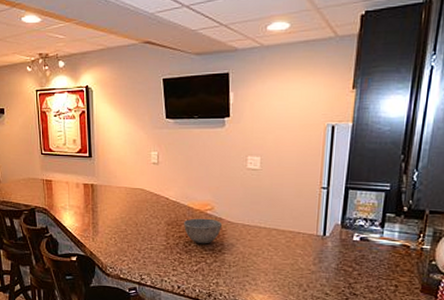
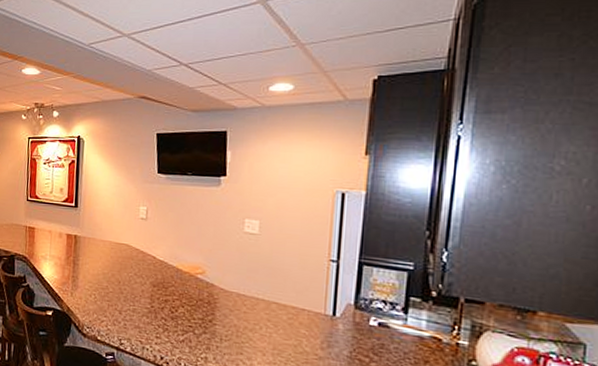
bowl: present [184,218,222,244] -> none [171,281,213,312]

